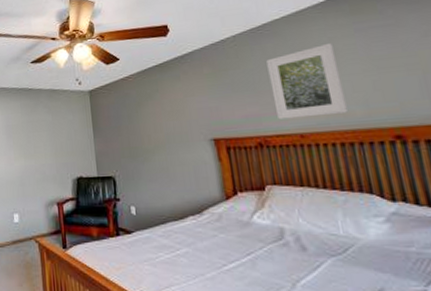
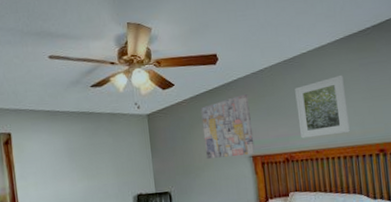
wall art: none [149,67,218,141] -> present [200,93,255,159]

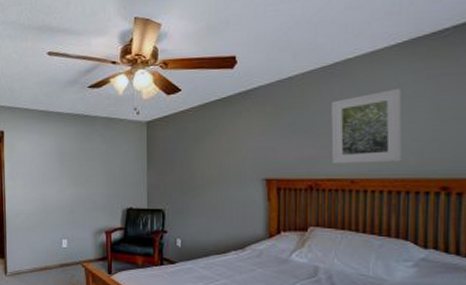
wall art: present [200,93,255,159] -> none [209,104,271,177]

